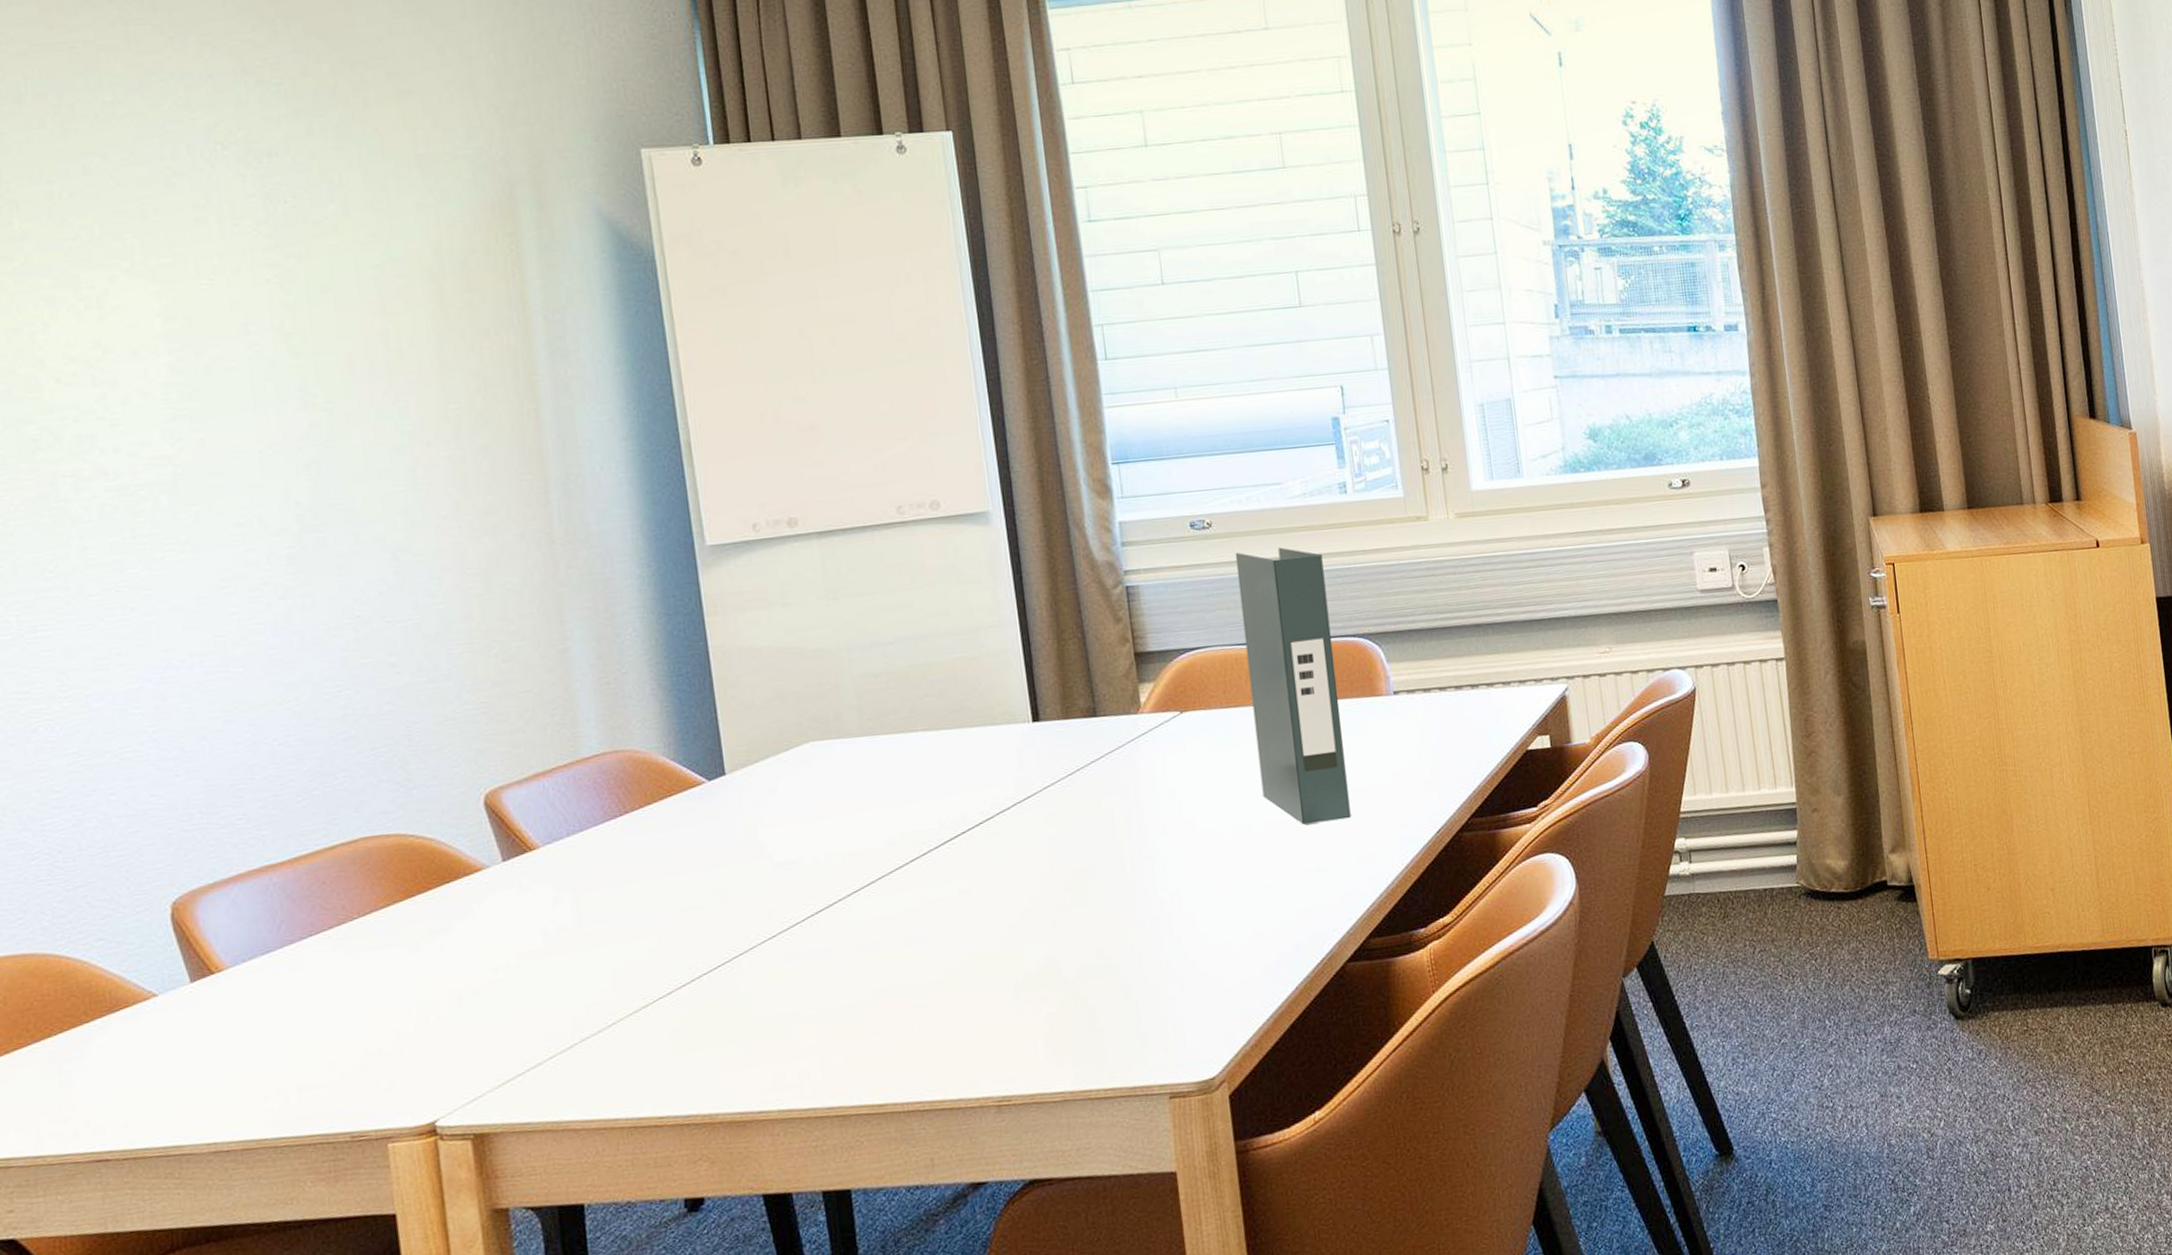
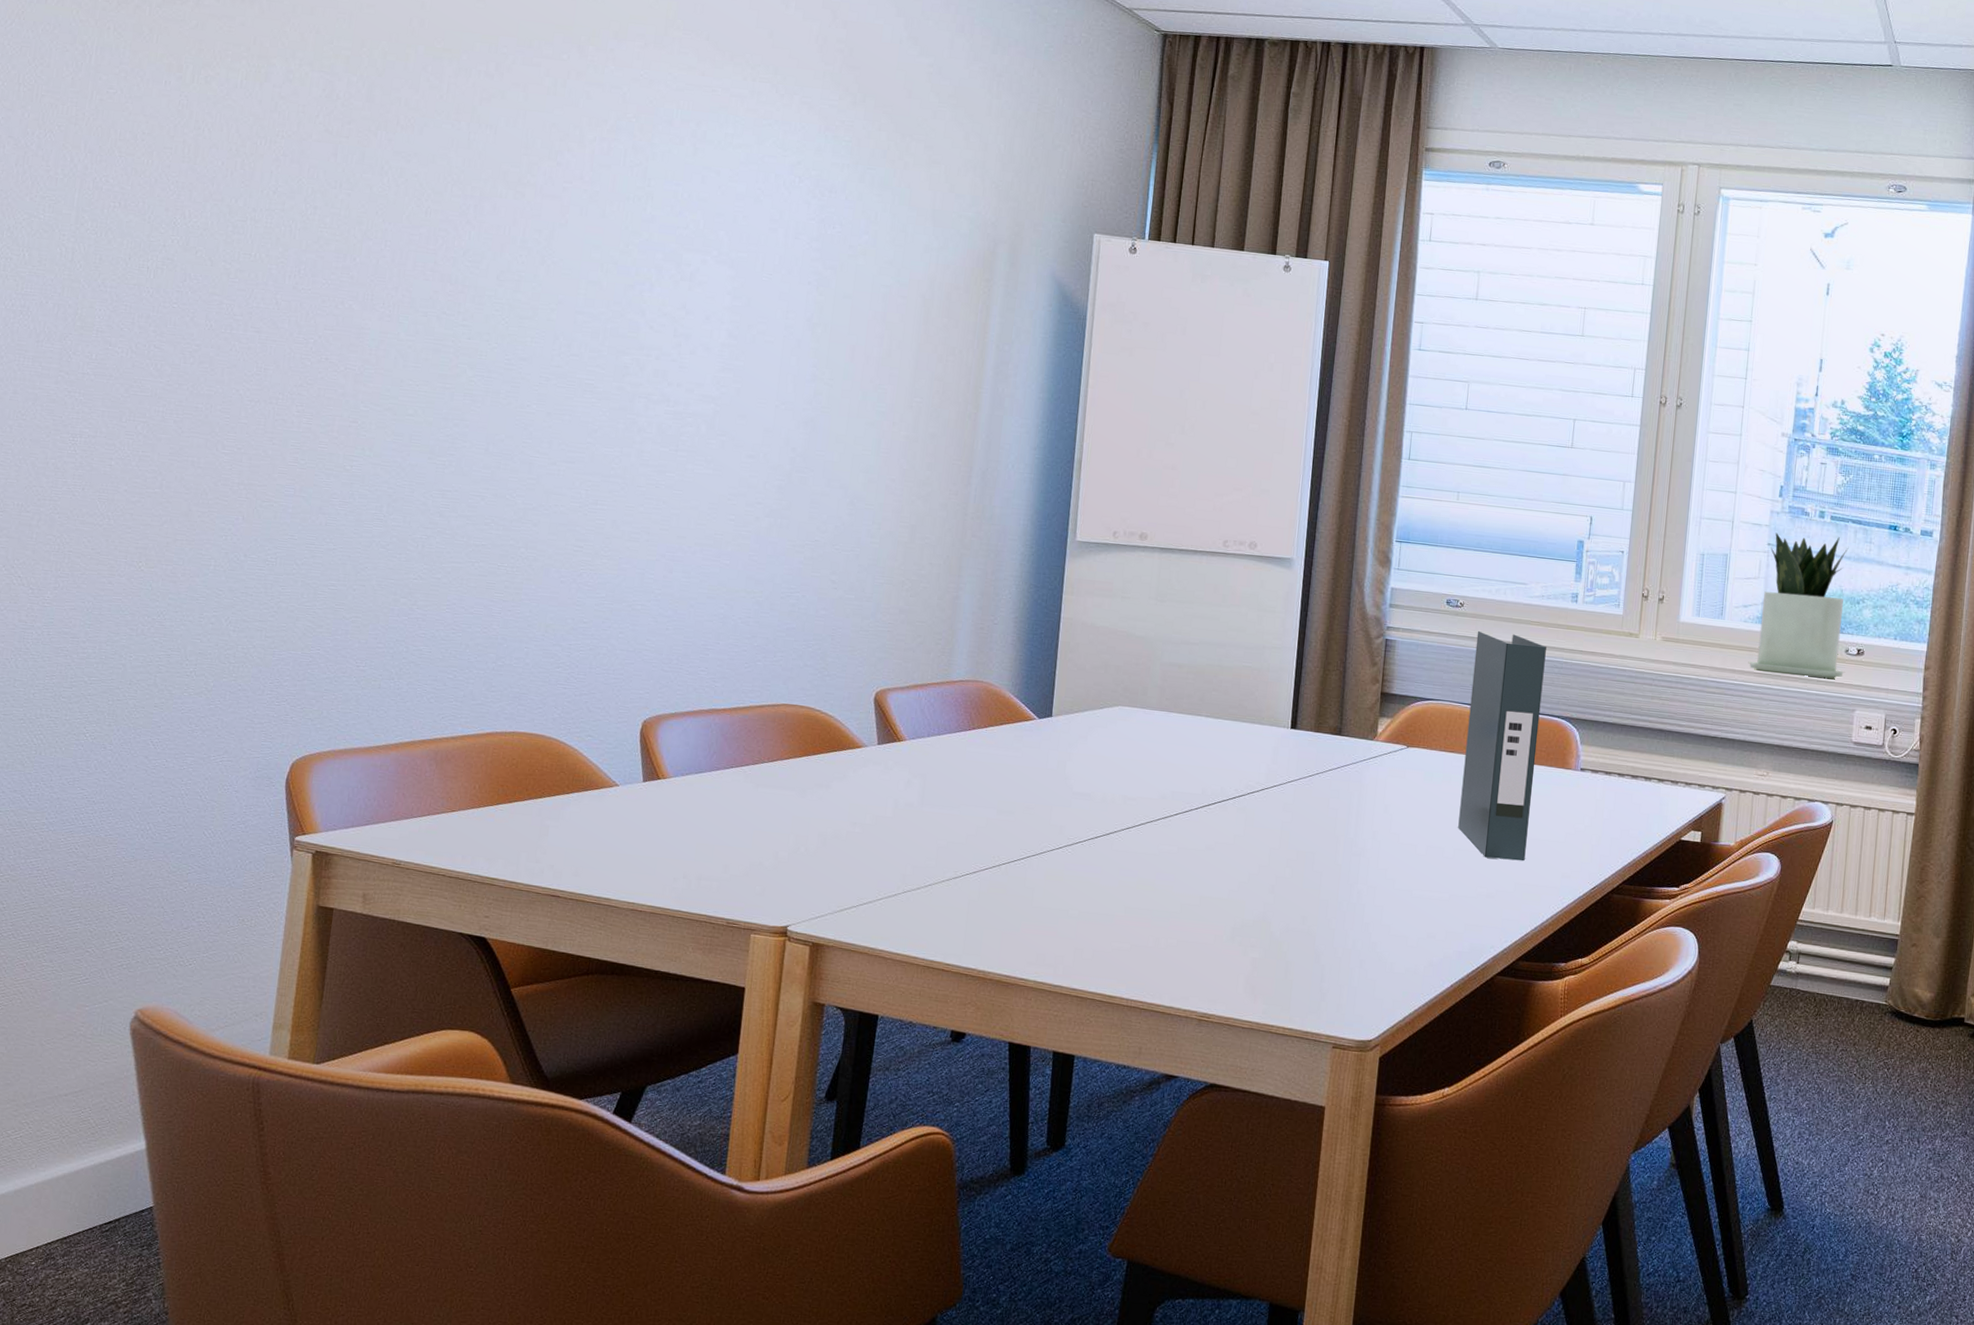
planter: none [1558,352,1673,531] -> present [1748,532,1849,679]

